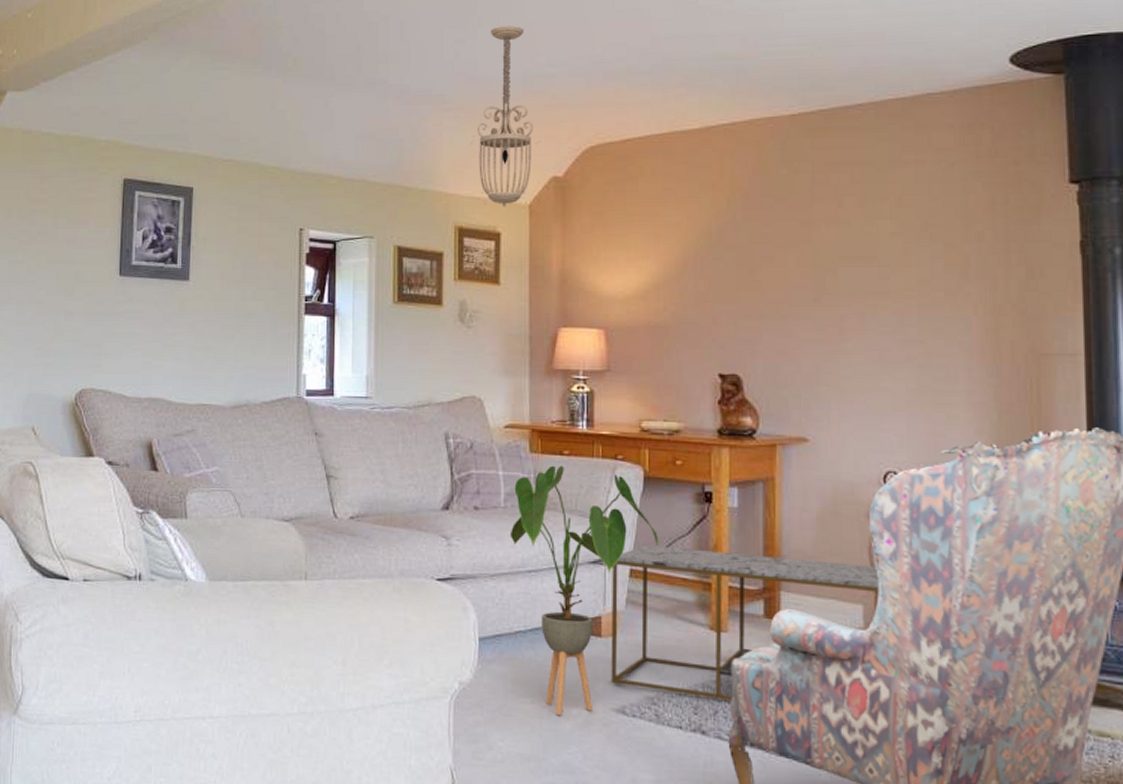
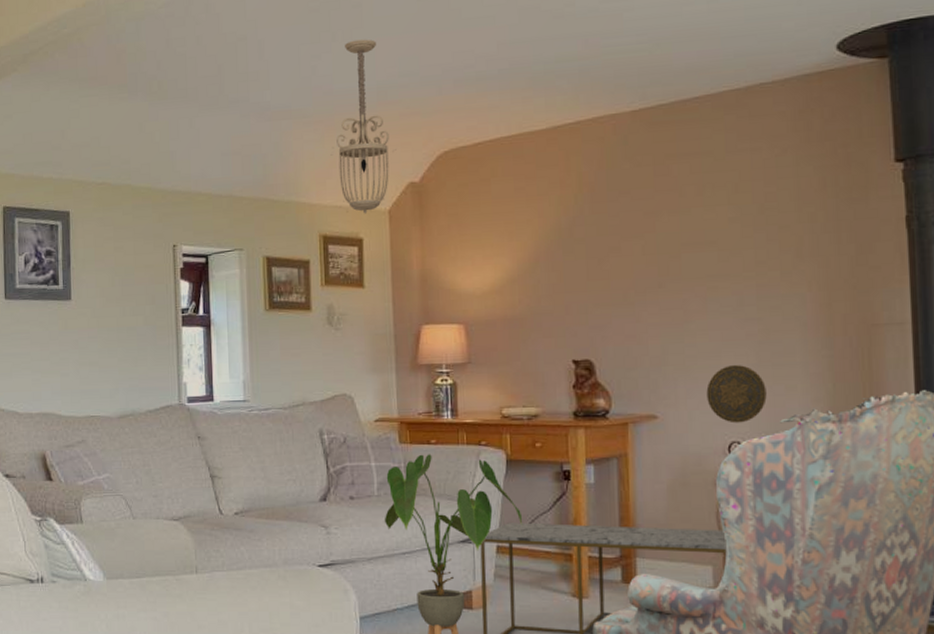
decorative plate: none [861,389,926,452] -> present [706,365,767,423]

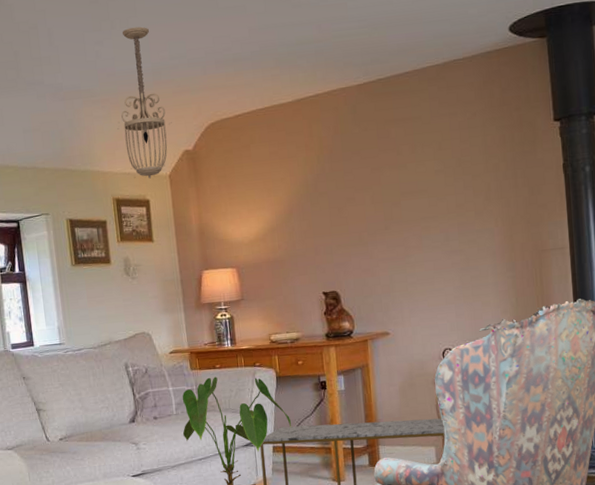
decorative plate: present [706,365,767,423] -> none [424,288,469,335]

